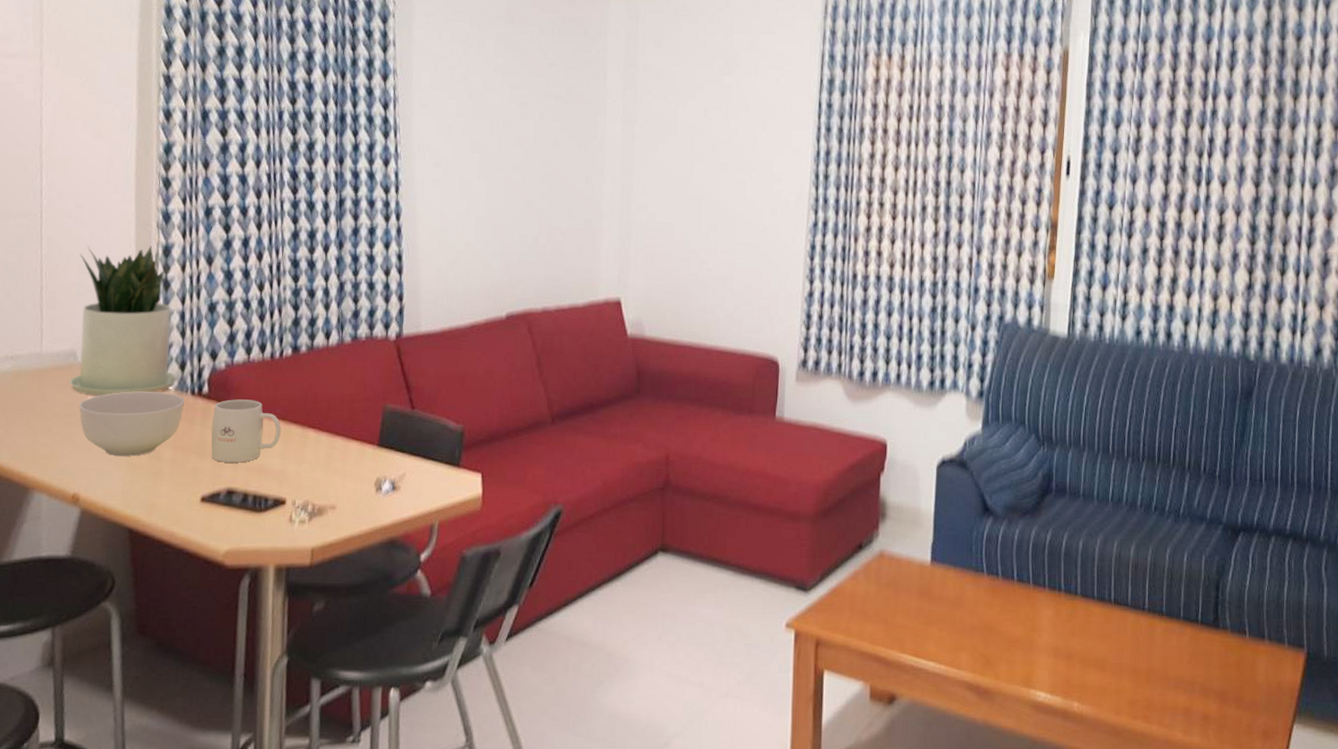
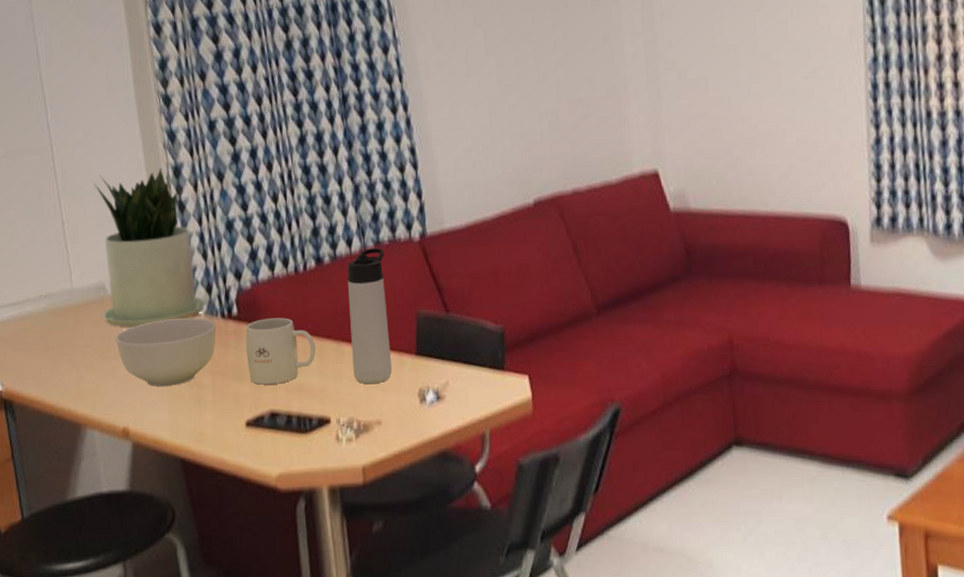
thermos bottle: none [315,342,360,471] -> present [347,248,393,385]

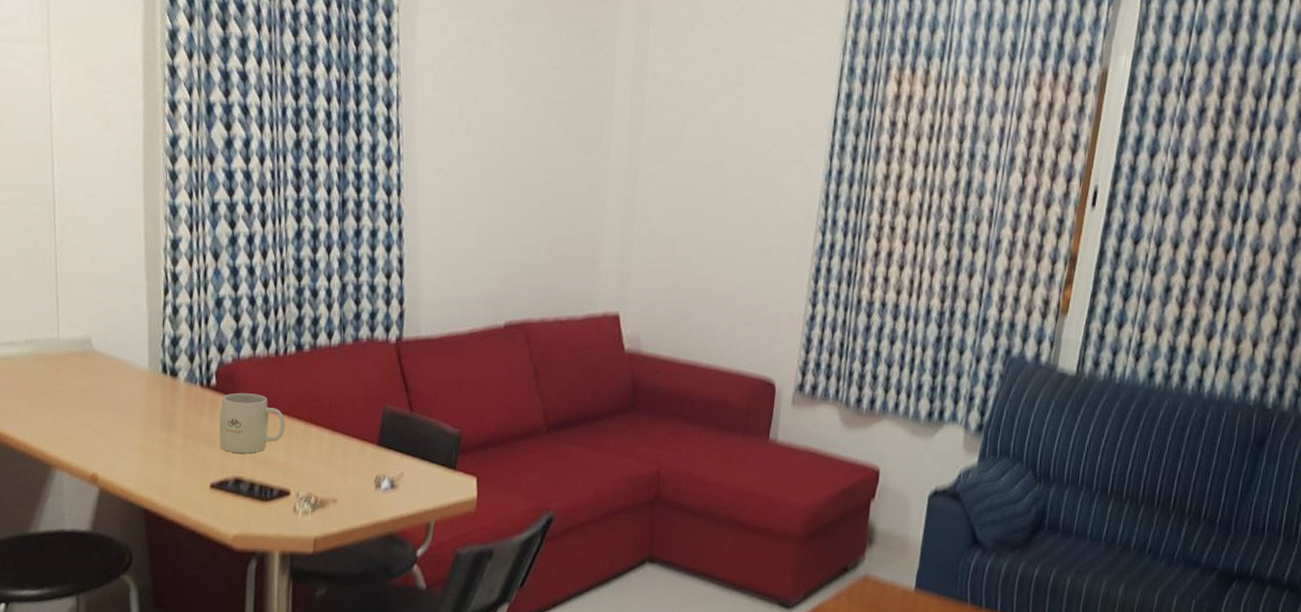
planter: present [94,167,206,327] -> none [85,236,187,382]
bowl: present [115,317,217,386] -> none [94,379,195,442]
thermos bottle: present [347,248,393,385] -> none [317,343,361,466]

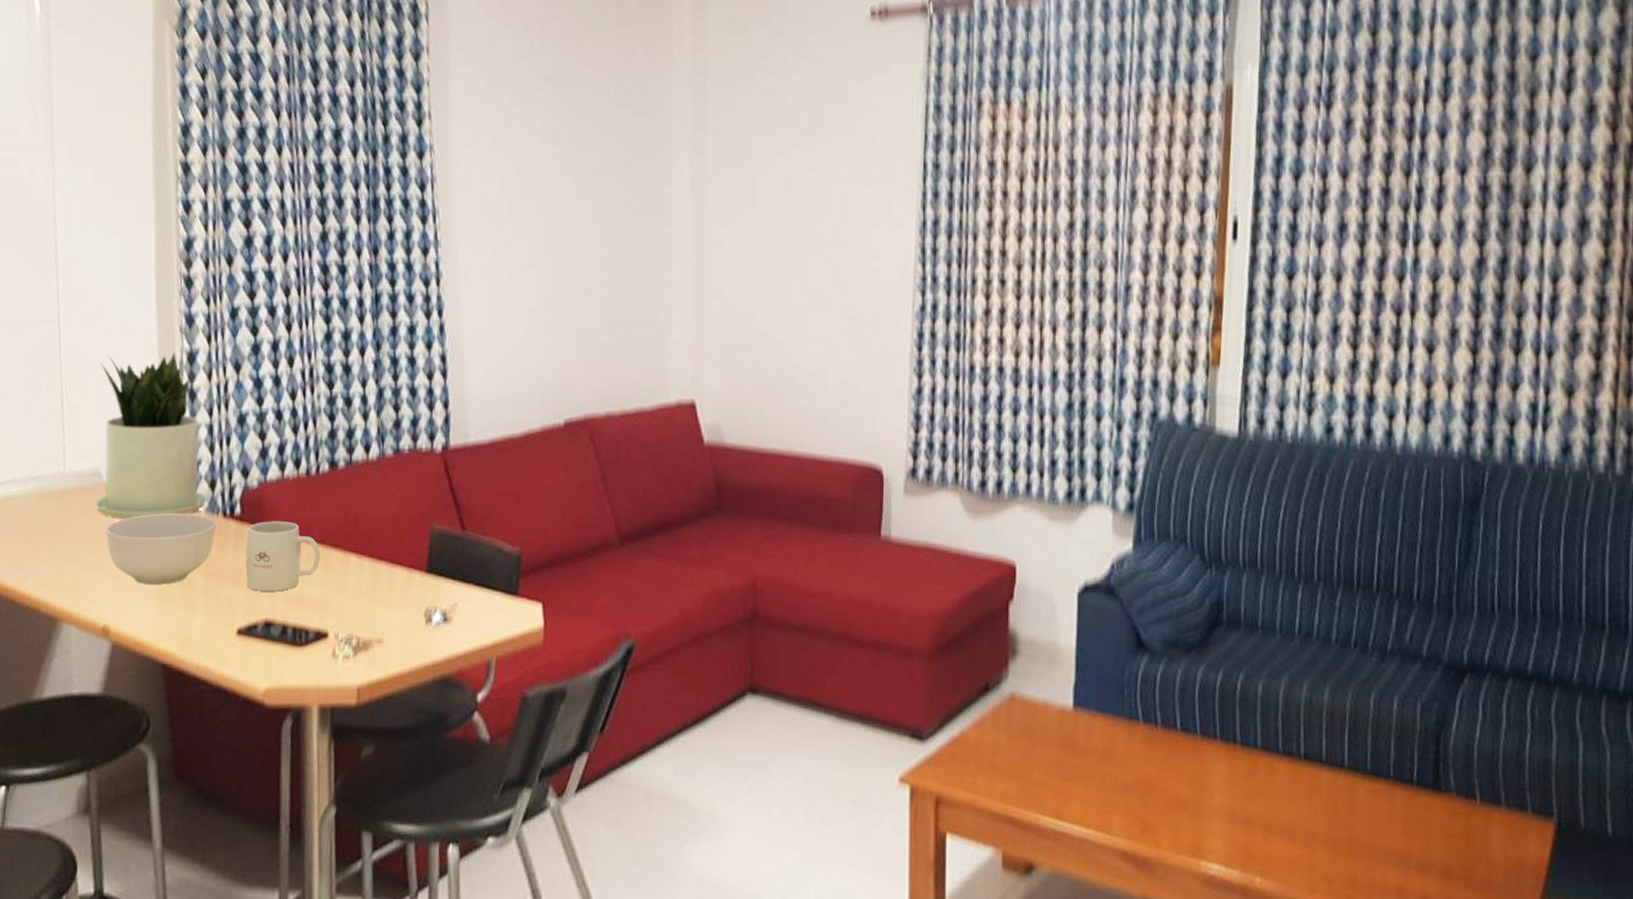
planter: none [85,236,187,382] -> present [94,352,208,518]
bowl: none [94,379,195,442] -> present [105,513,217,585]

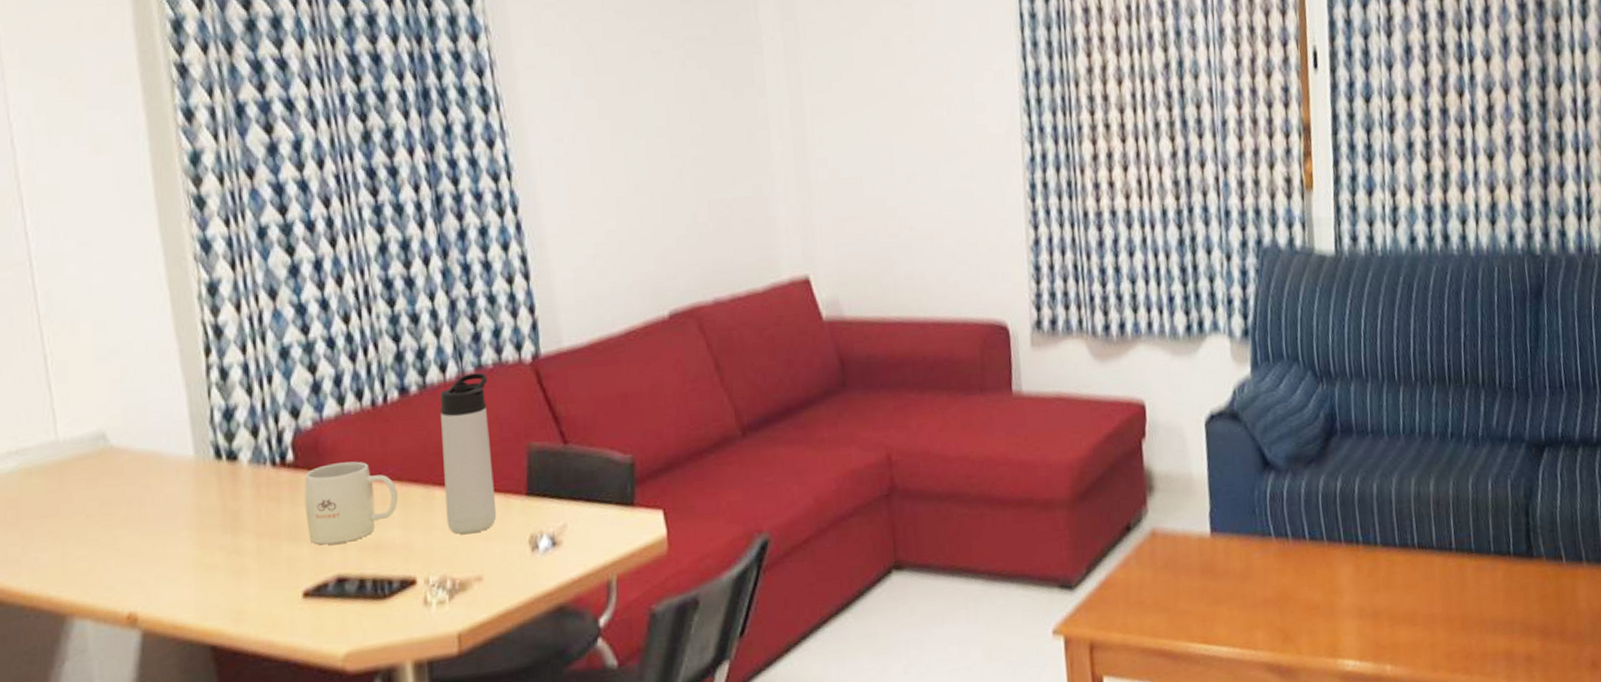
planter: present [94,352,208,518] -> none [92,284,251,485]
bowl: present [105,513,217,585] -> none [119,467,265,558]
thermos bottle: none [358,456,403,600] -> present [440,372,497,535]

